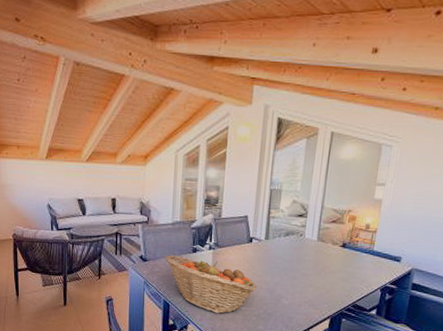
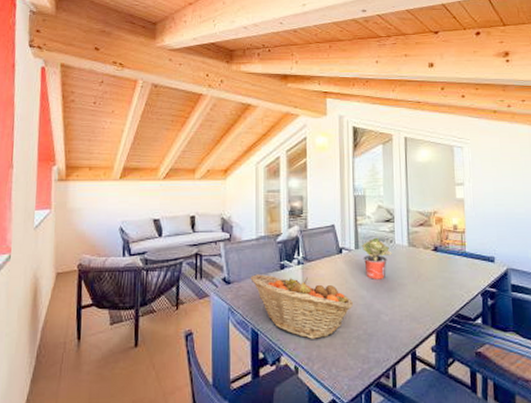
potted plant: none [271,230,301,269] -> present [361,237,392,279]

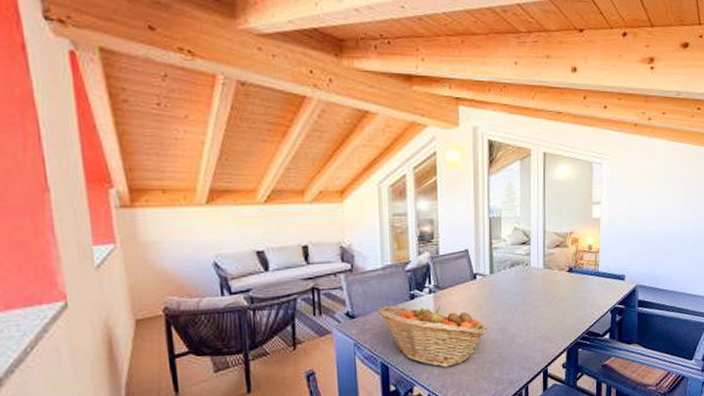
potted plant: present [361,237,392,279] -> none [496,261,527,304]

